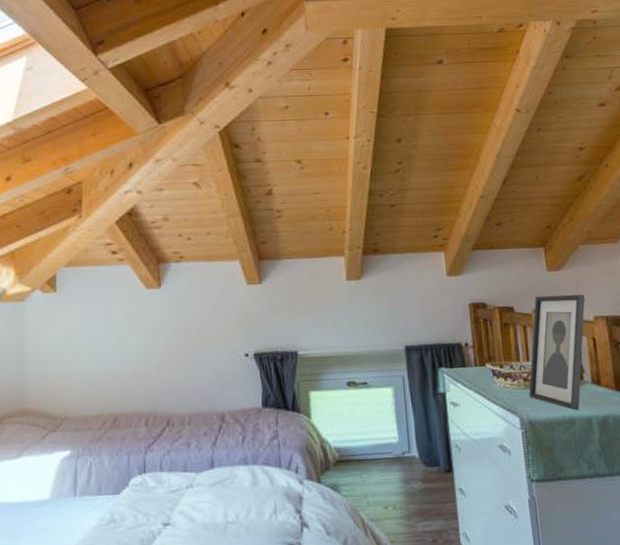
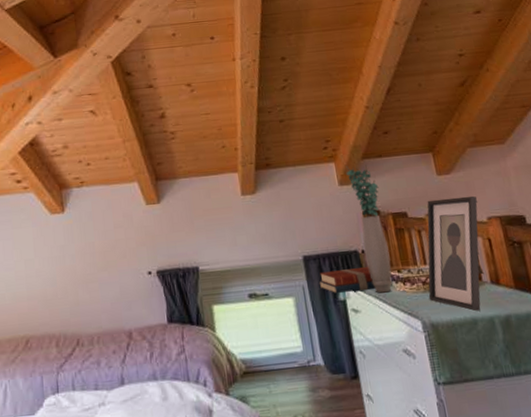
books: none [419,359,493,387] -> present [318,266,393,294]
vase: none [455,256,494,388] -> present [346,165,392,293]

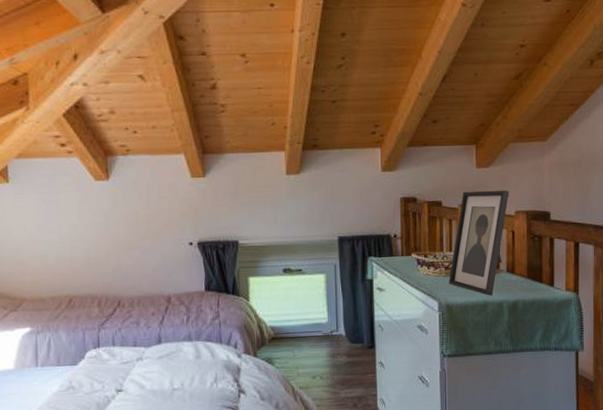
books: present [318,266,393,294] -> none [350,249,417,274]
vase: present [346,165,392,293] -> none [390,152,419,275]

